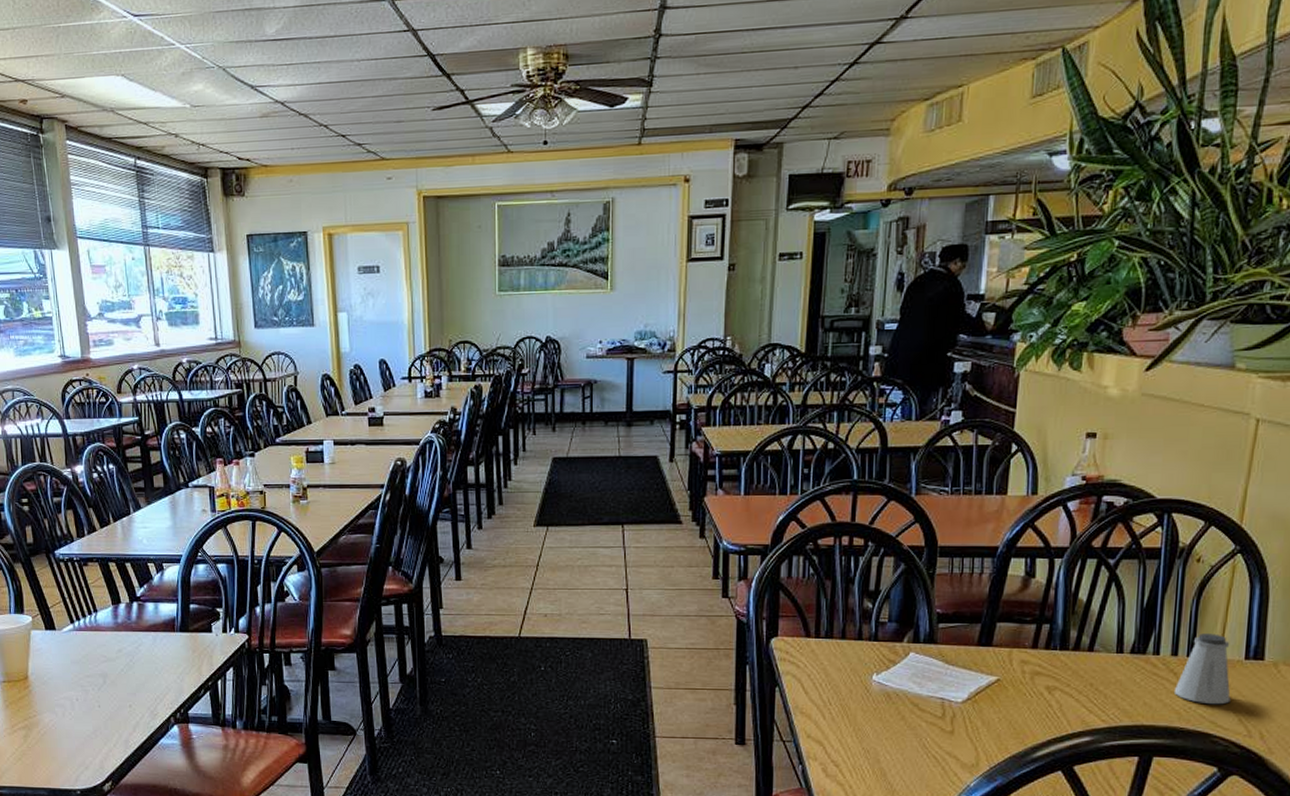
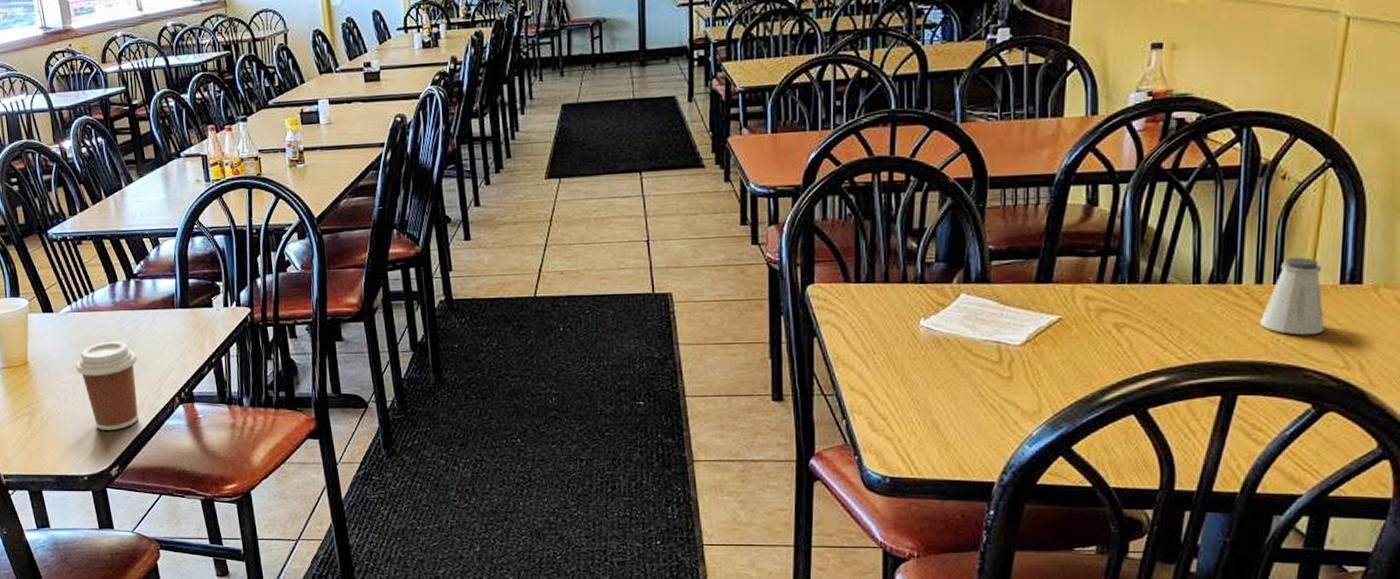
coffee cup: none [75,660,135,747] -> present [75,341,139,430]

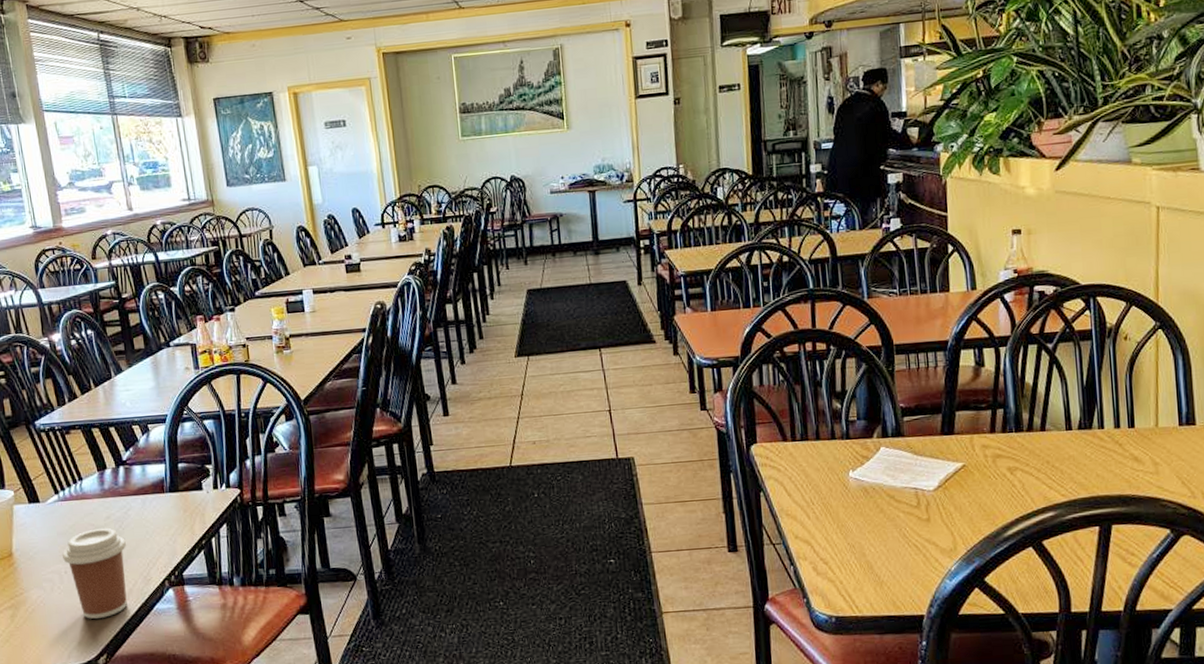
saltshaker: present [1259,257,1325,336] -> none [1121,404,1172,471]

